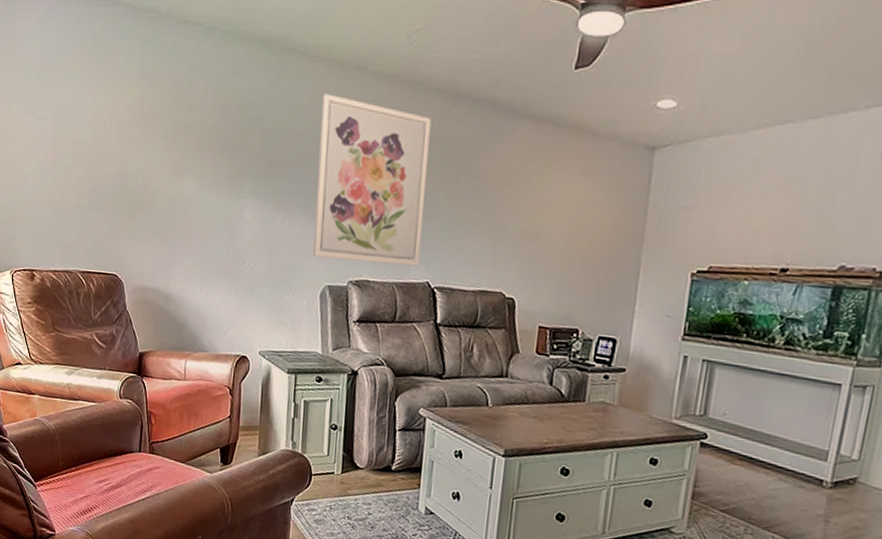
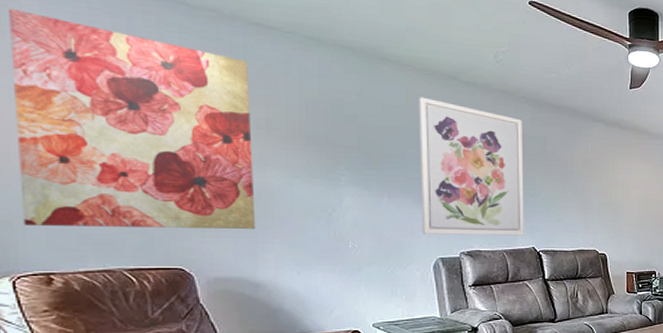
wall art: none [18,26,176,240] -> present [9,8,256,229]

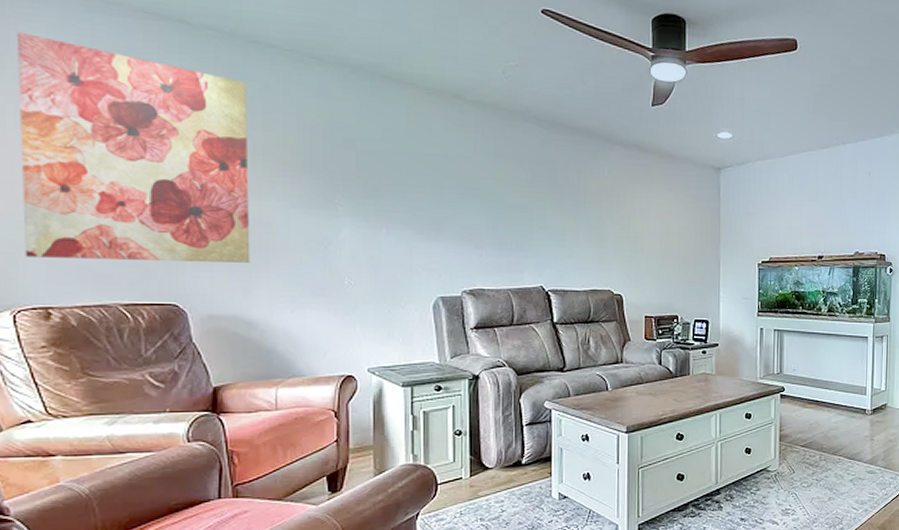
wall art: present [418,97,524,236] -> none [420,118,532,273]

